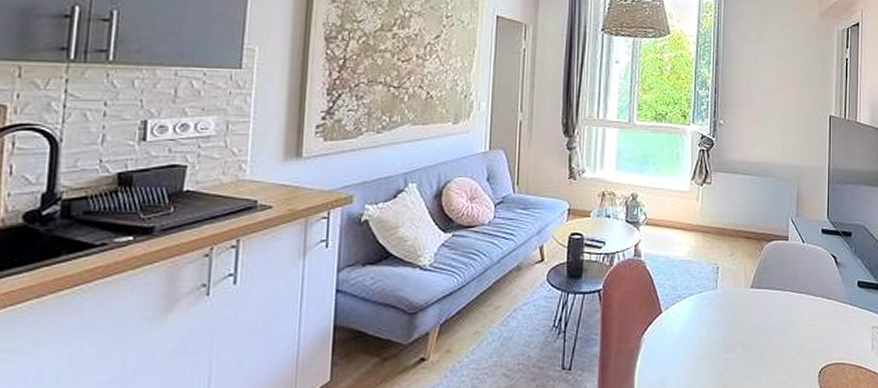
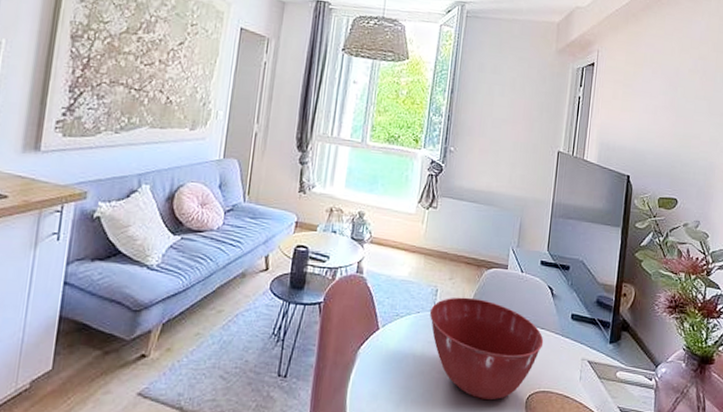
mixing bowl: none [712,272,832,377] -> present [429,297,544,399]

